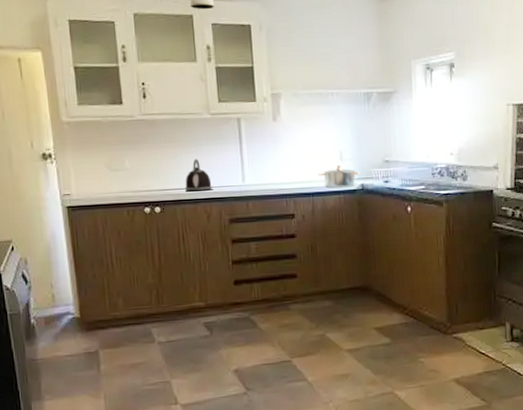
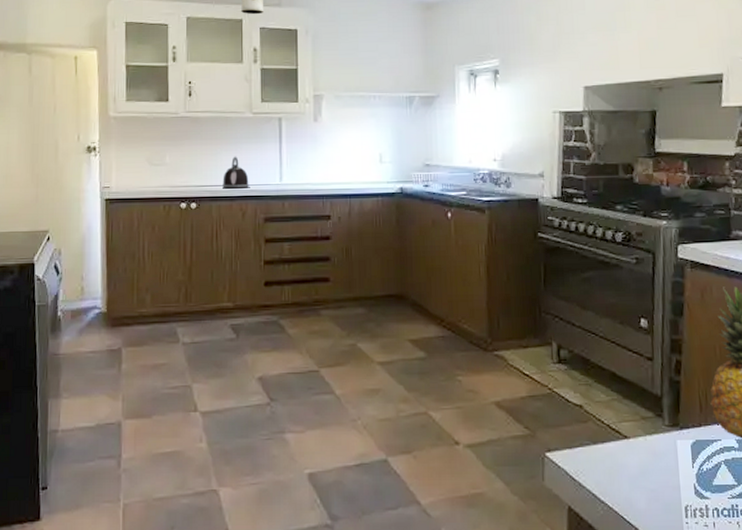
cooking pot: present [318,165,361,189] -> none [356,168,401,192]

